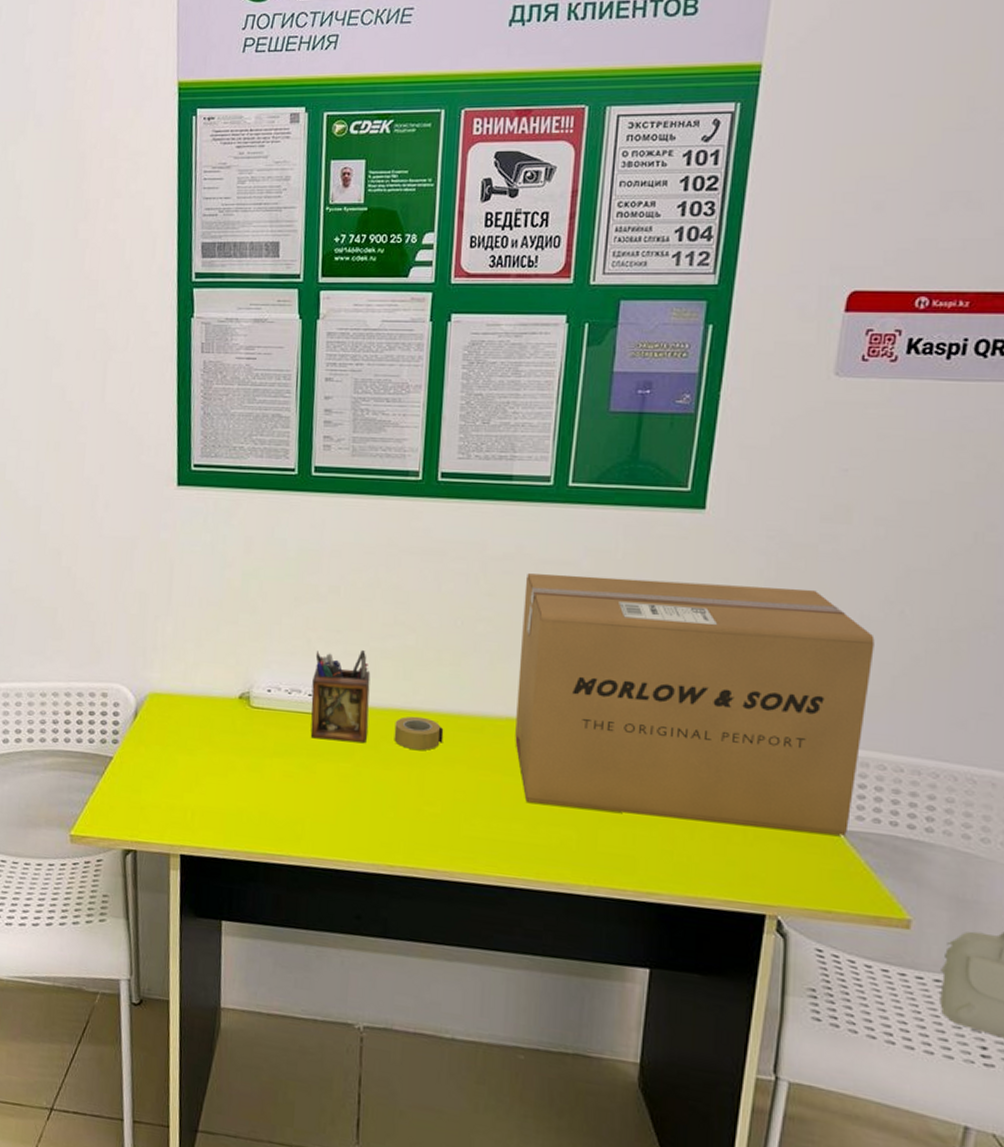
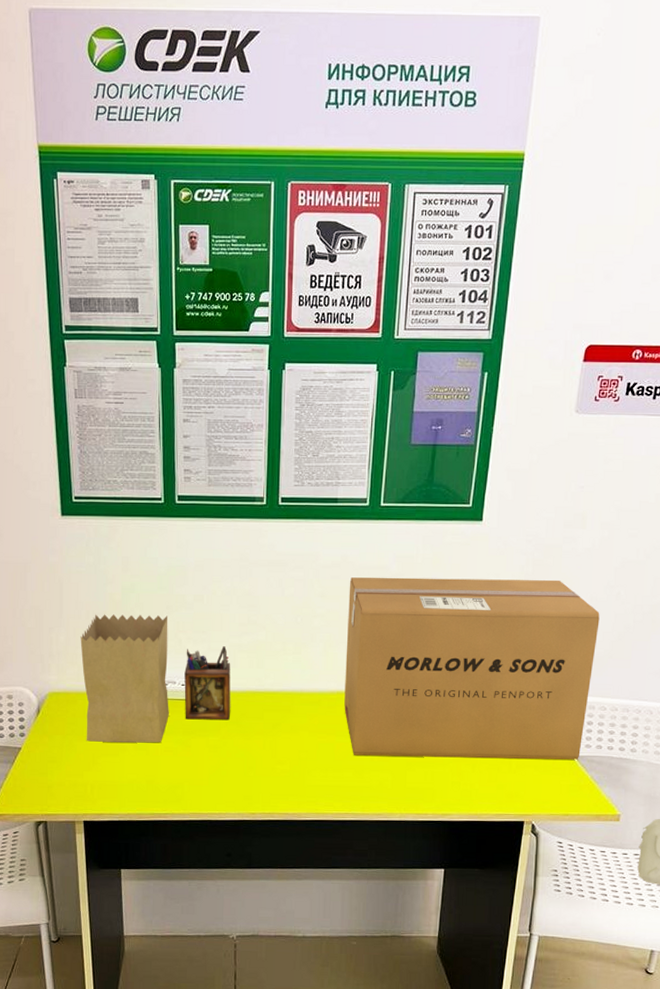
paper bag: none [189,603,296,765] -> present [80,614,169,743]
adhesive tape: present [394,716,444,750] -> none [251,696,290,722]

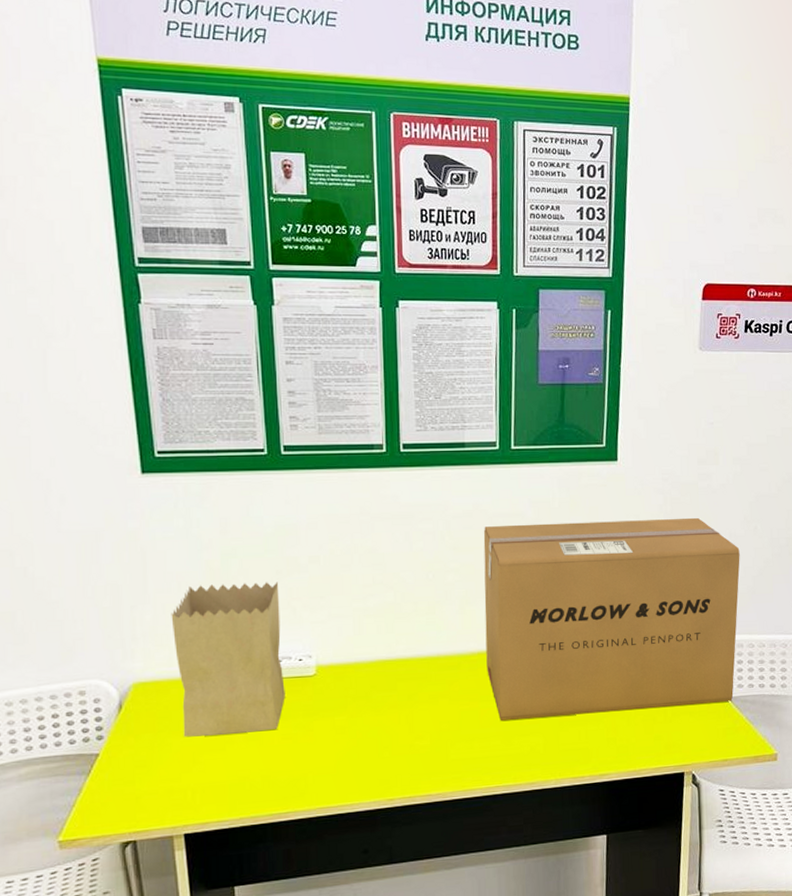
desk organizer: present [184,646,231,720] -> none [301,612,359,699]

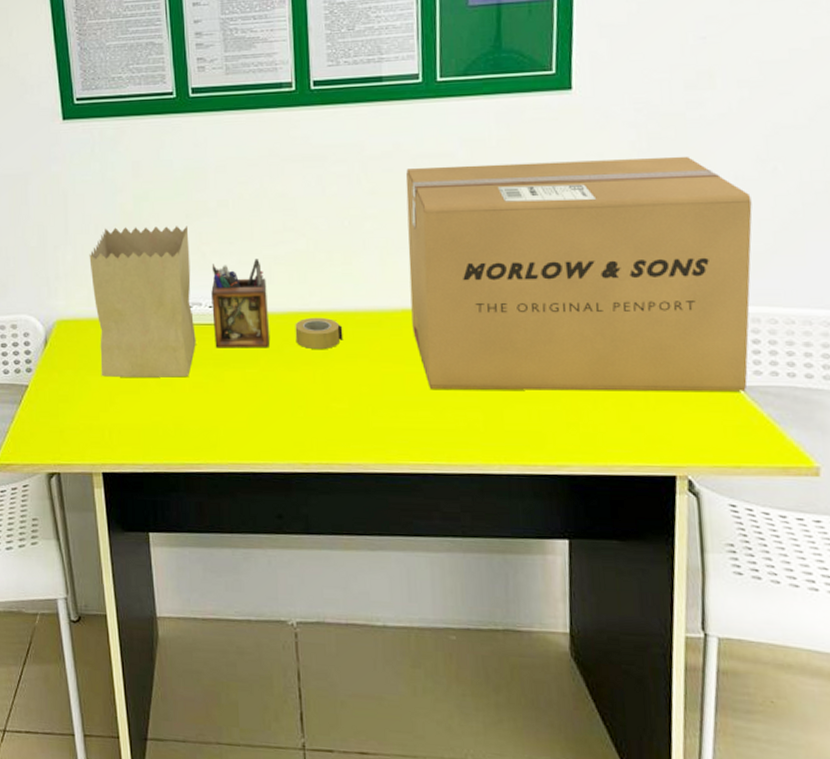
desk organizer: none [301,612,359,699] -> present [211,259,271,348]
adhesive tape: none [382,663,427,693] -> present [295,317,344,349]

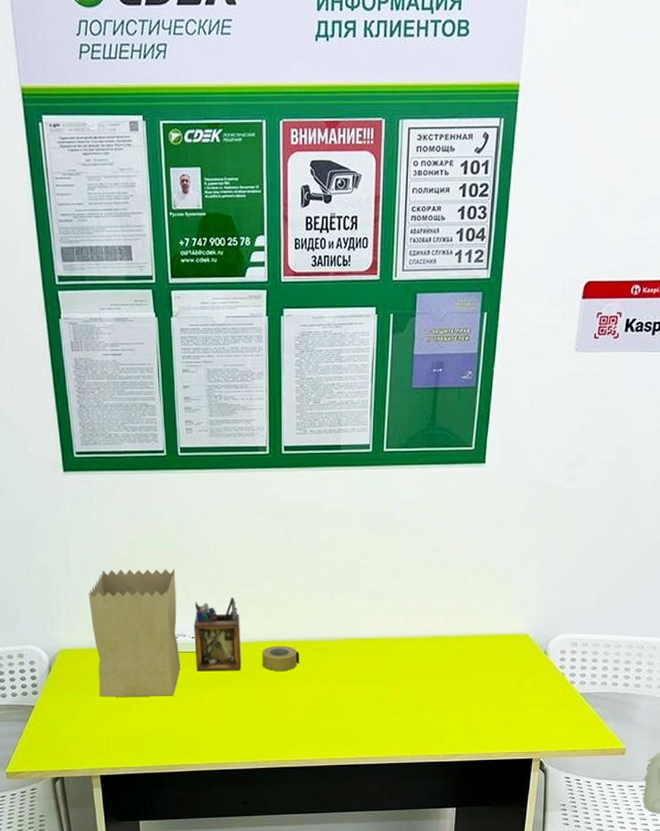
box: present [406,157,752,392] -> none [353,521,603,700]

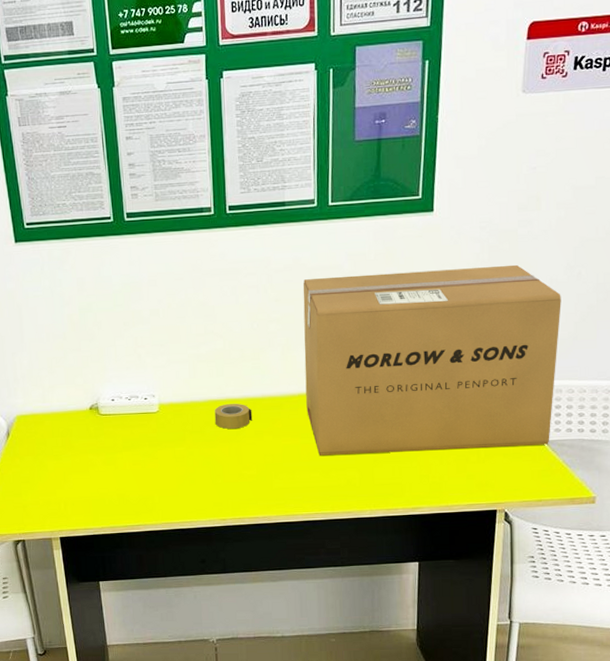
paper bag: present [88,569,180,697] -> none [42,332,134,460]
desk organizer: present [194,598,242,672] -> none [146,358,195,432]
box: none [353,521,603,700] -> present [303,265,561,456]

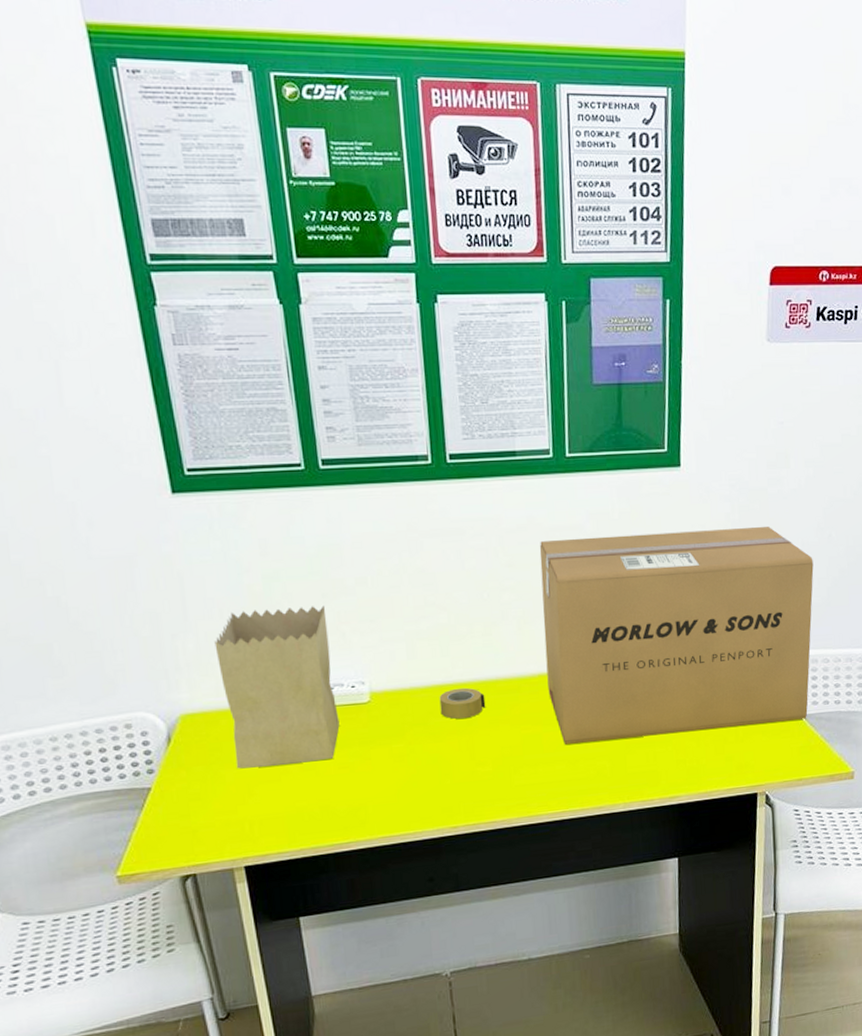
paper bag: none [42,332,134,460] -> present [214,605,340,769]

